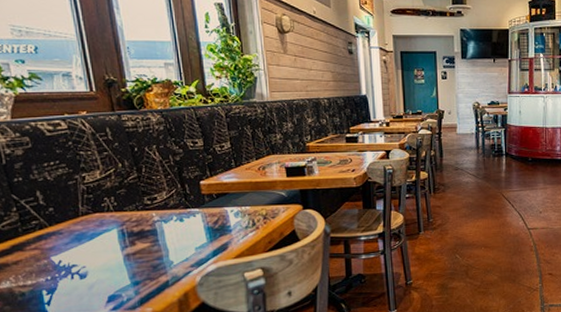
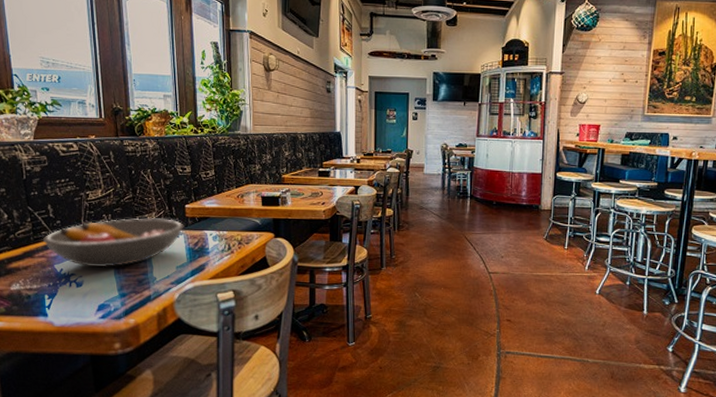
fruit bowl: none [33,197,201,257] -> present [42,218,184,268]

